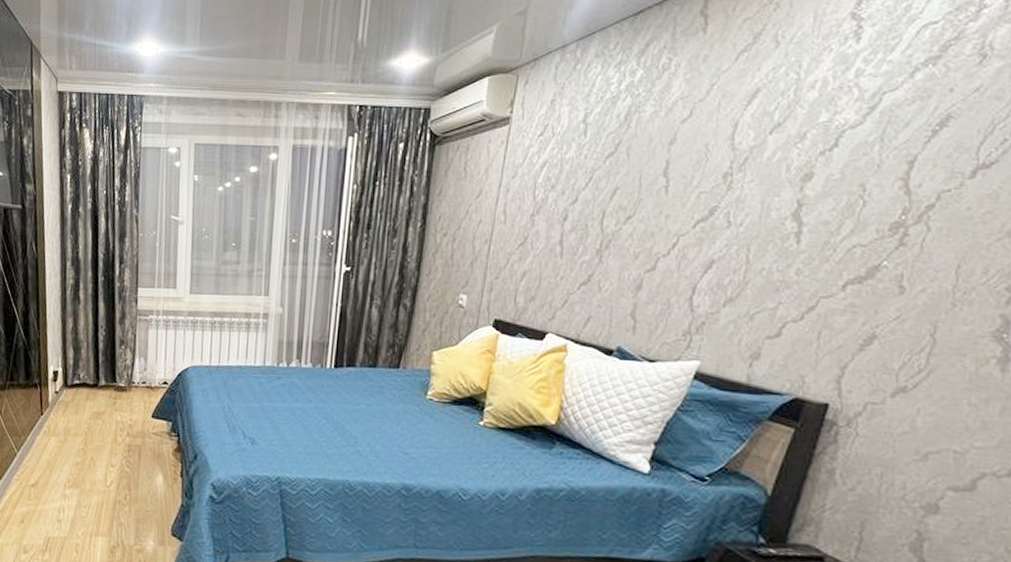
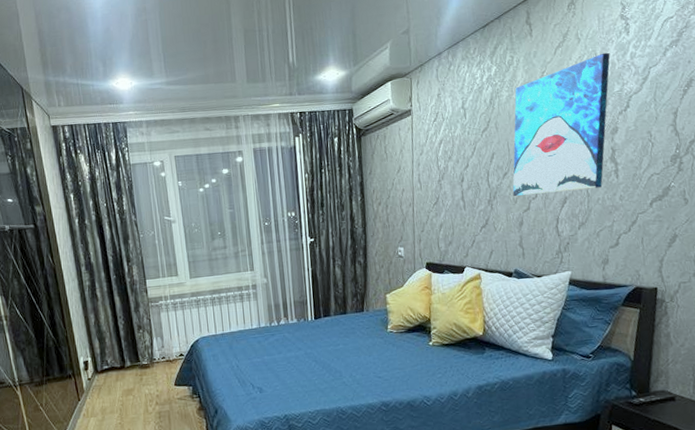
wall art: none [634,65,823,254] -> present [512,52,611,196]

